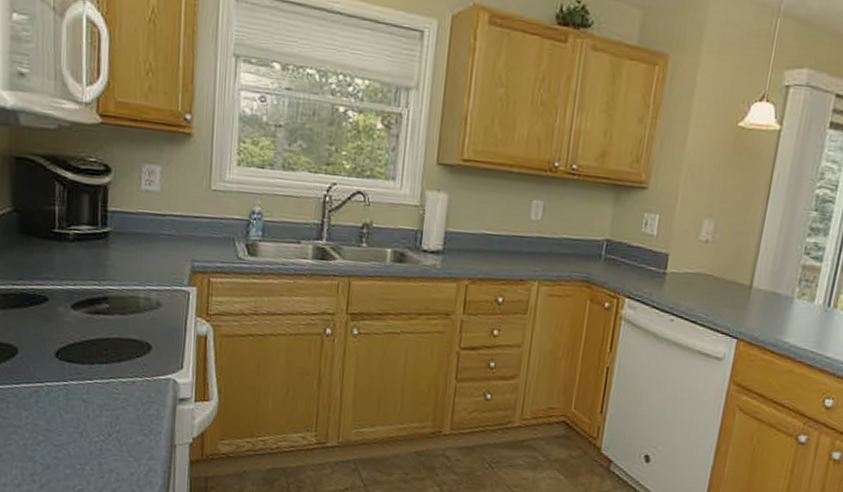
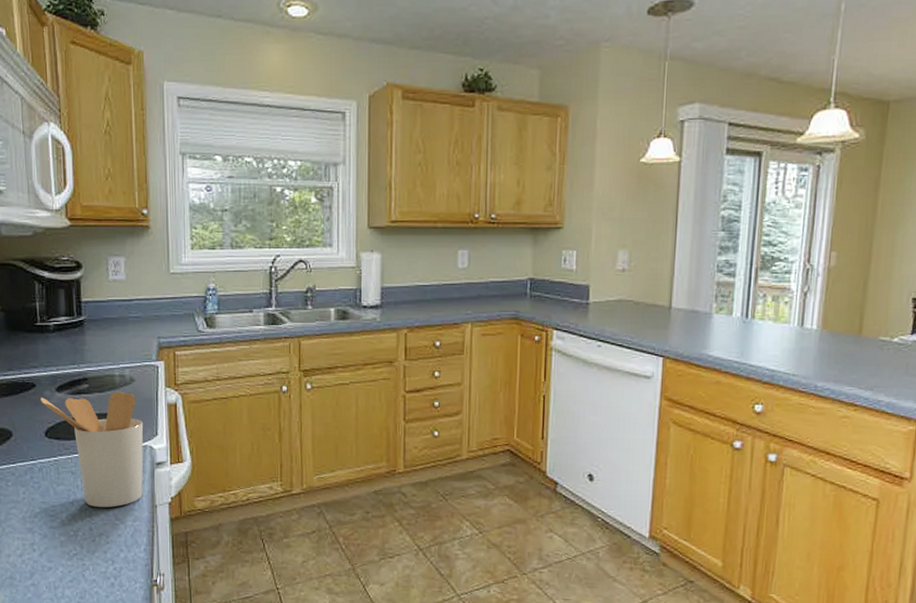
utensil holder: none [53,313,168,443] -> present [40,392,144,507]

